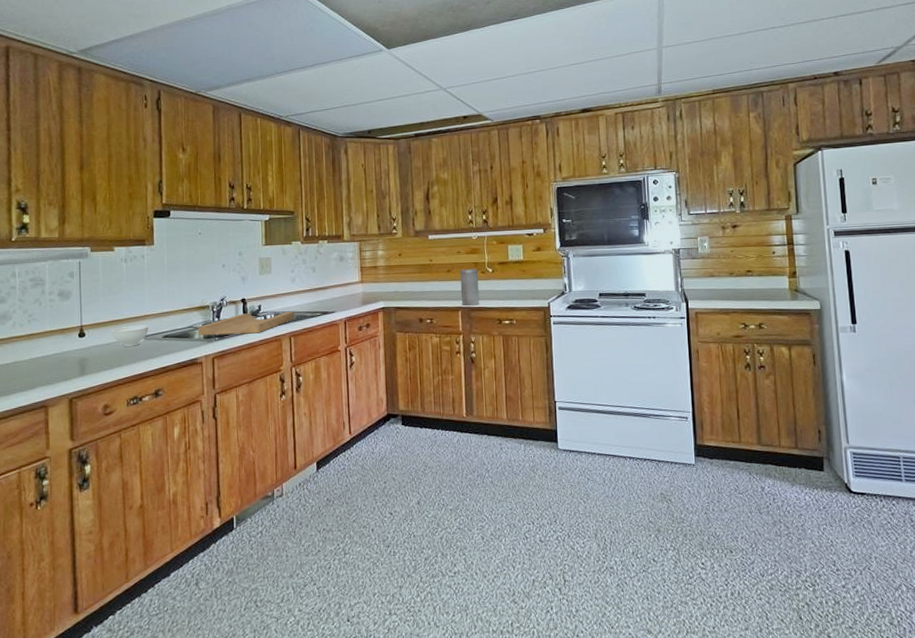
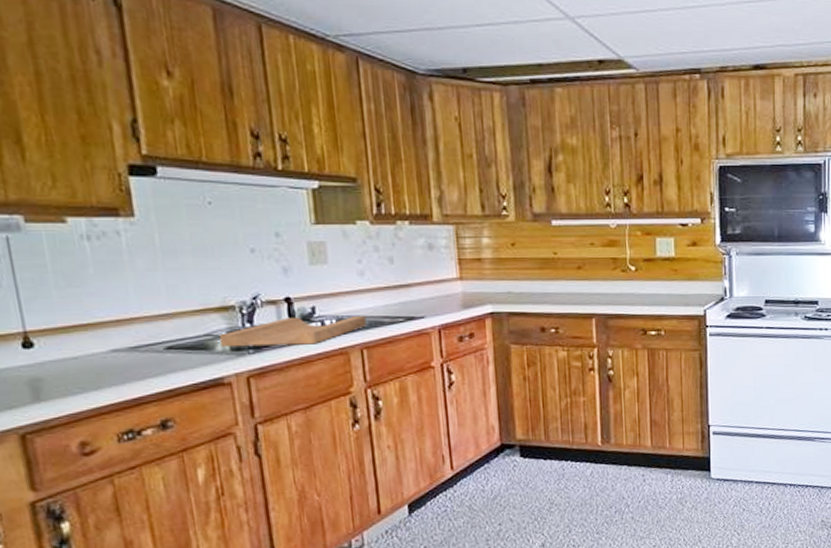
bowl: present [111,325,149,348] -> none [77,331,141,363]
canister: present [460,269,480,307] -> none [593,266,619,313]

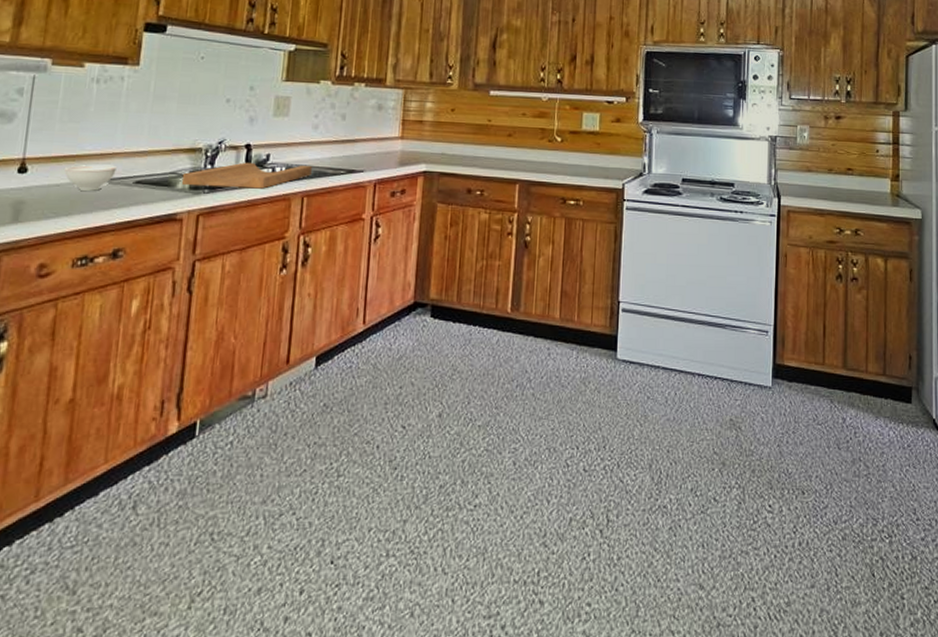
bowl: none [77,331,141,363] -> present [63,164,118,192]

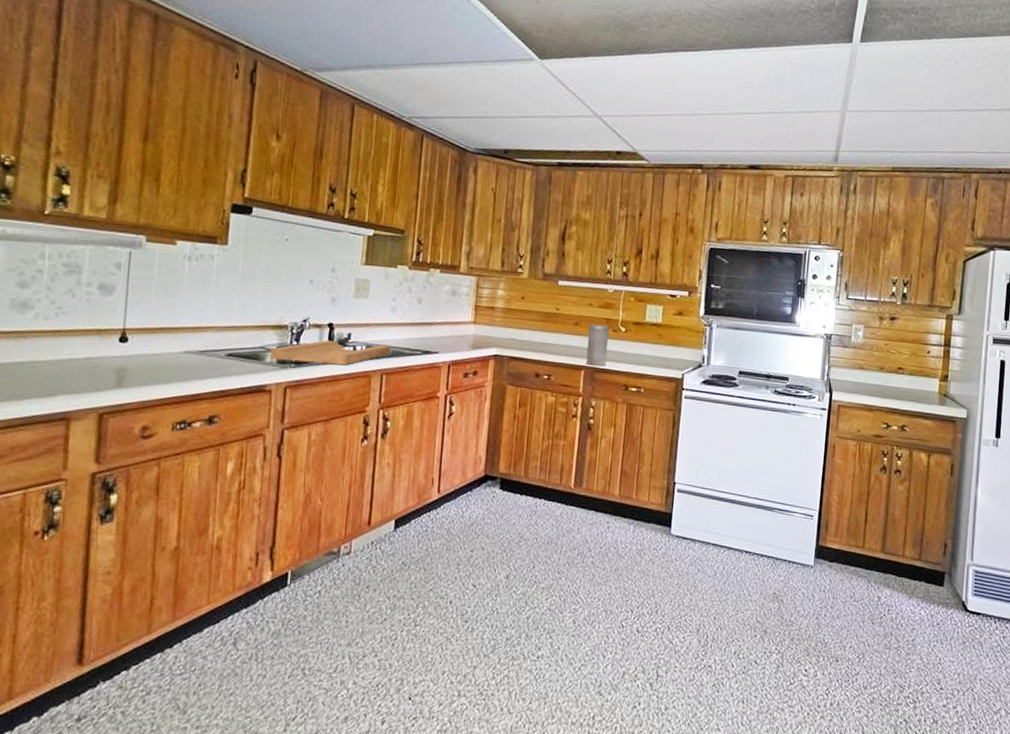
bowl: present [63,164,118,192] -> none [161,336,211,362]
canister: none [520,135,545,180] -> present [585,324,610,367]

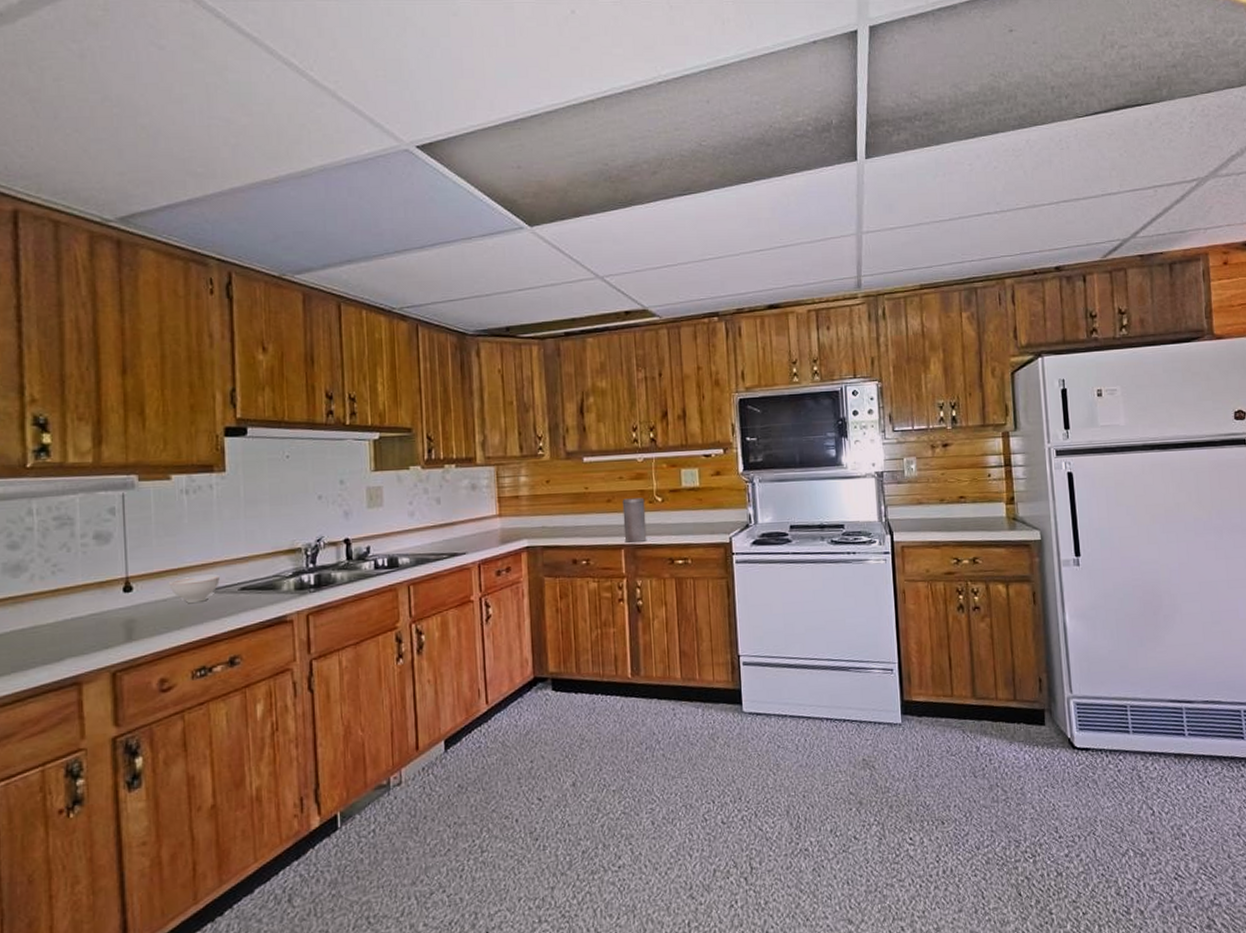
bowl: none [161,336,211,362] -> present [168,574,221,604]
cutting board: present [269,340,390,366] -> none [285,554,414,587]

